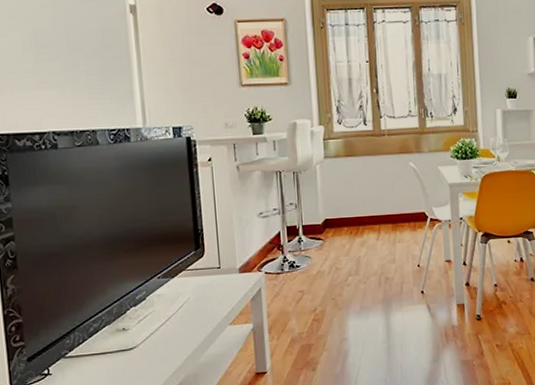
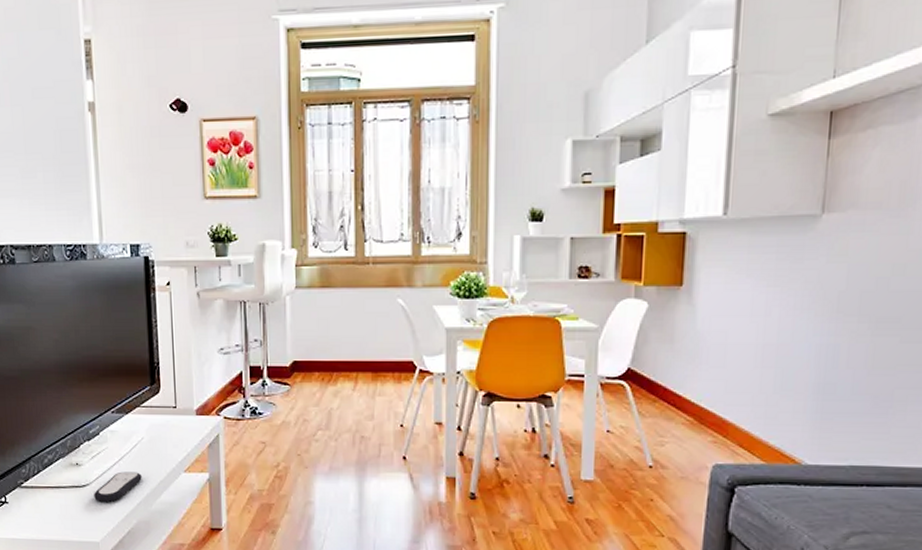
remote control: none [141,330,189,362] -> present [94,471,142,502]

